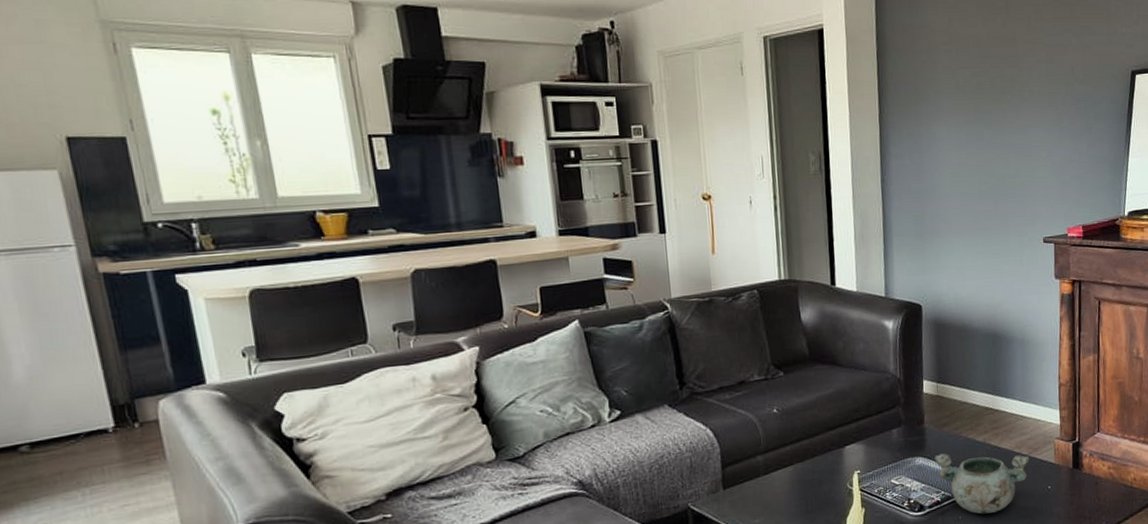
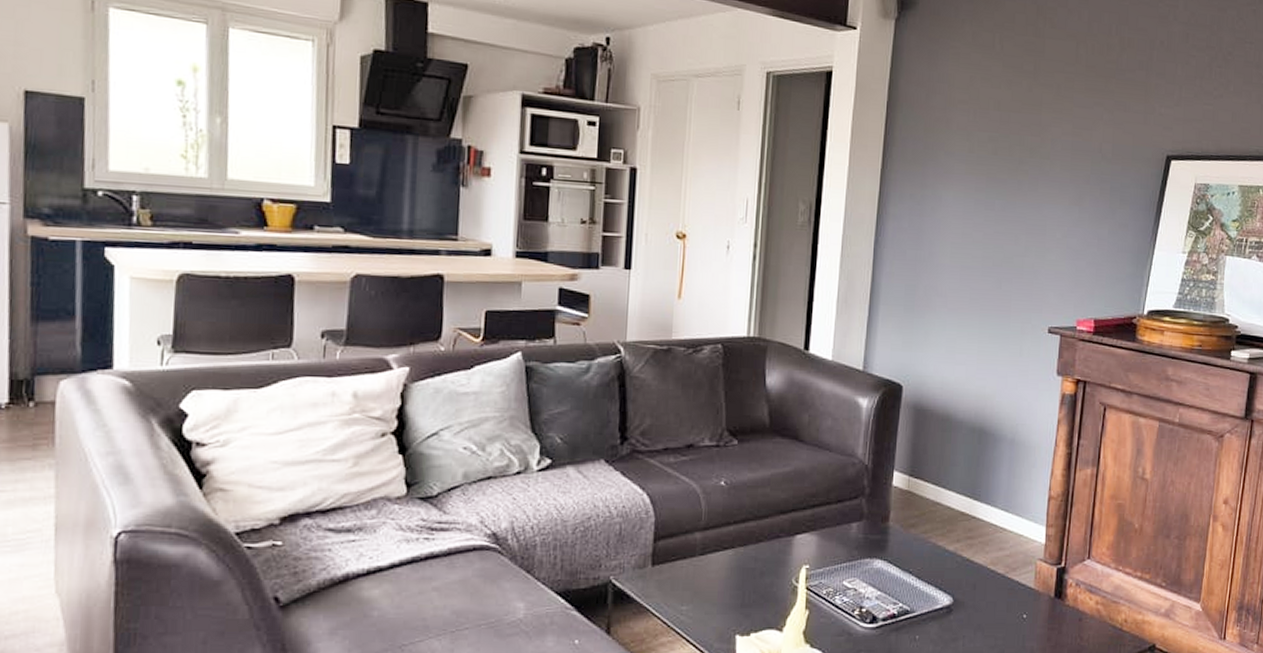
decorative bowl: present [933,452,1030,514] -> none [894,558,1006,637]

